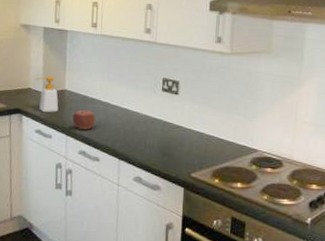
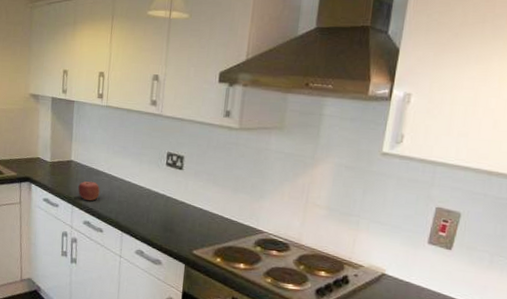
soap bottle: present [34,76,59,113] -> none [42,146,65,183]

